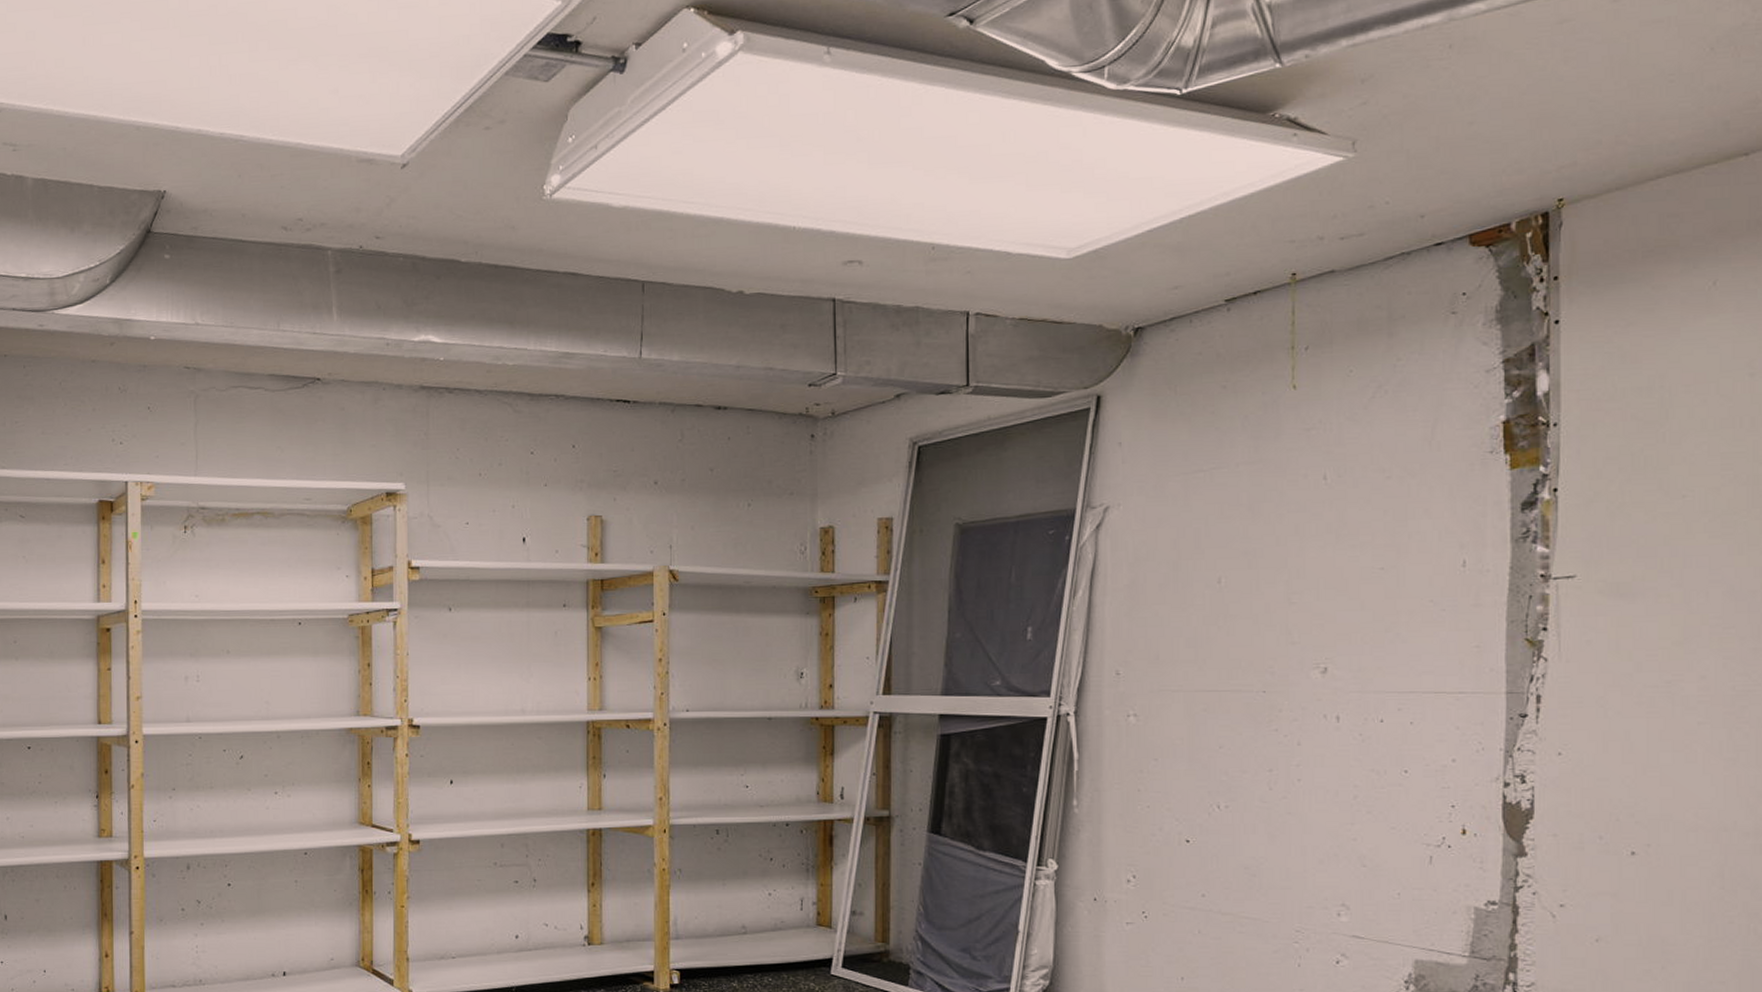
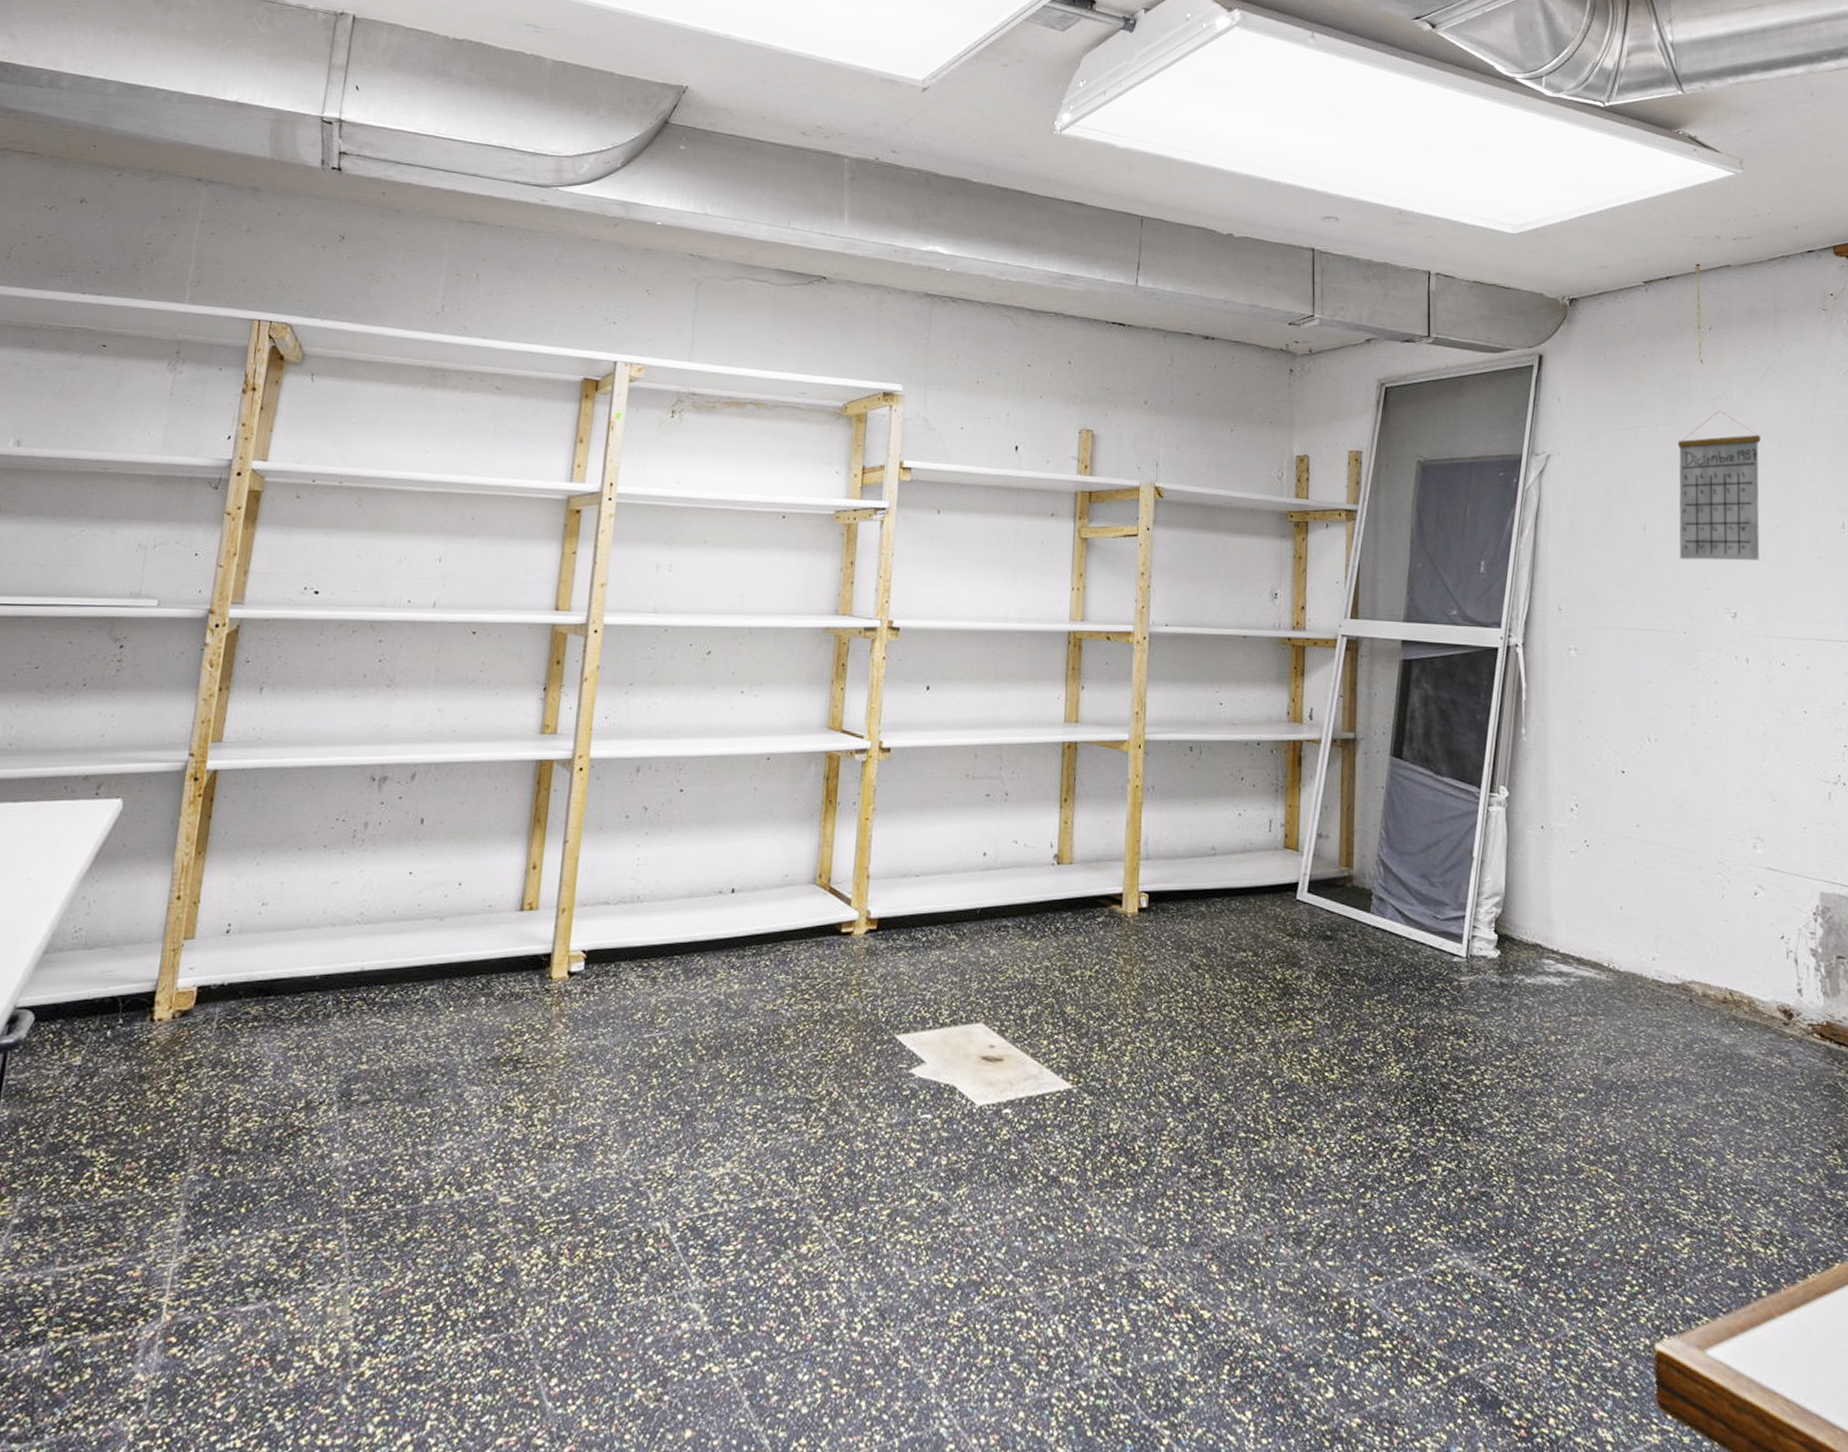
calendar: none [1260,441,1365,612] -> present [1677,410,1761,561]

